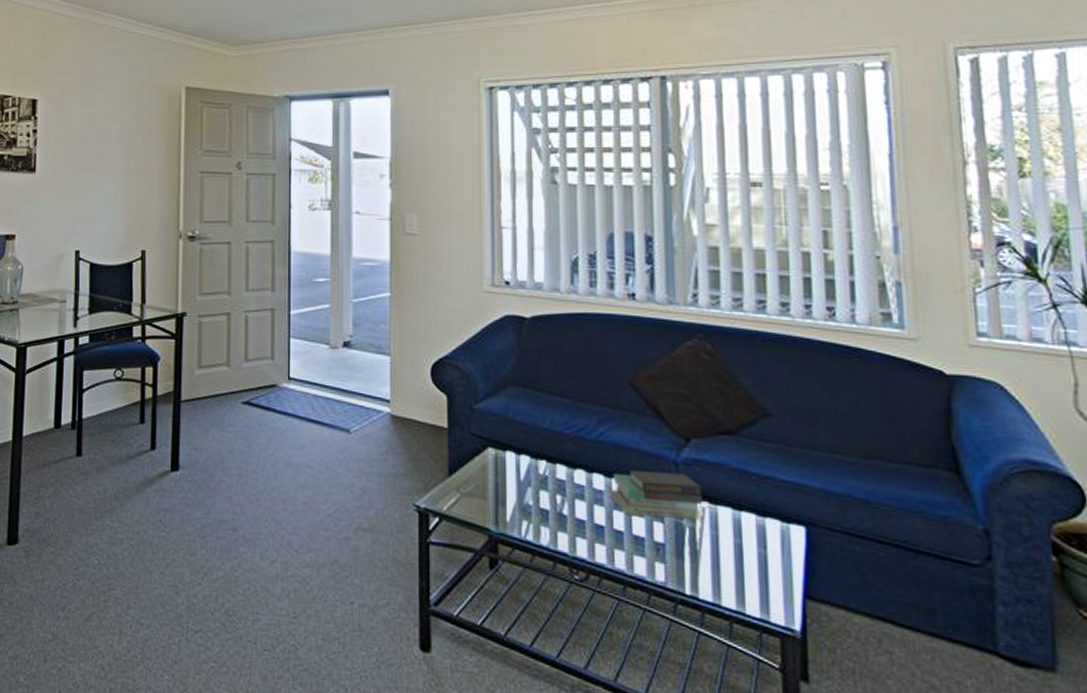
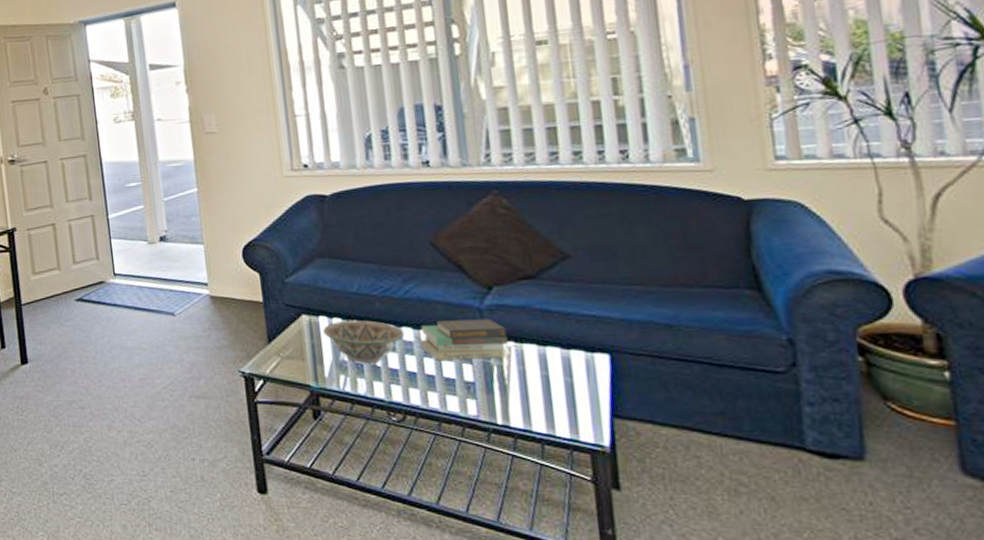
decorative bowl: none [509,459,596,512] -> present [323,320,405,364]

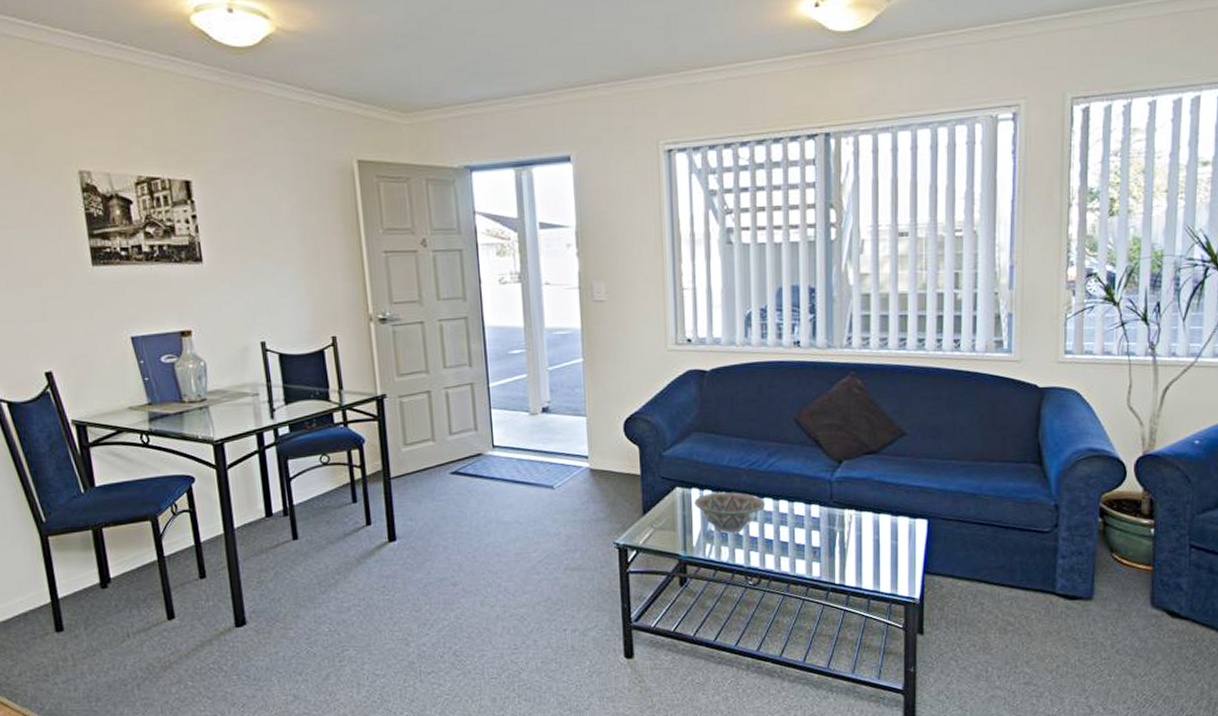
books: present [419,319,508,360] -> none [777,490,850,528]

